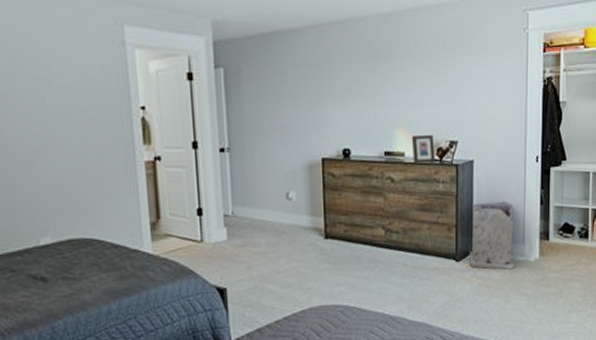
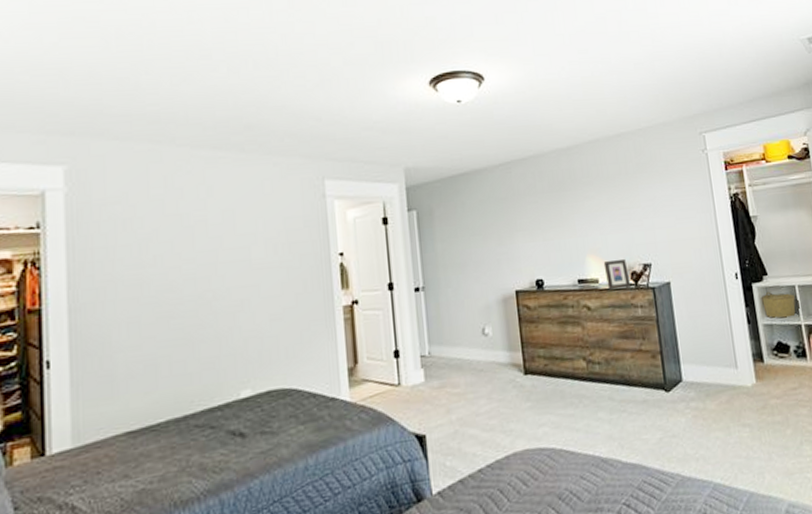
laundry basket: present [468,202,515,270] -> none [675,323,731,399]
basket: none [557,175,588,202] -> present [761,291,796,319]

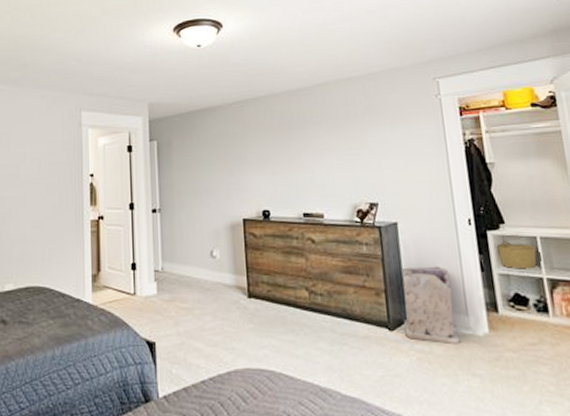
picture frame: present [603,260,630,290] -> none [329,197,356,225]
laundry basket: none [675,323,731,399] -> present [401,267,461,345]

